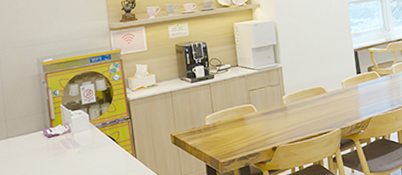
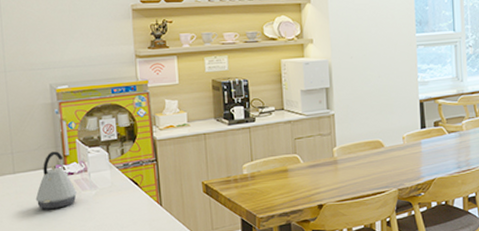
kettle: none [26,116,62,168] -> present [35,151,77,209]

